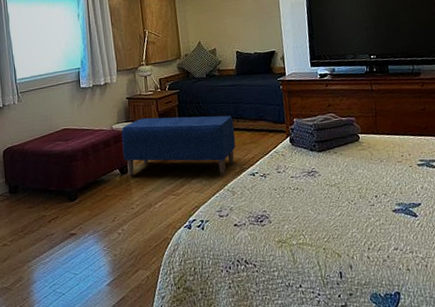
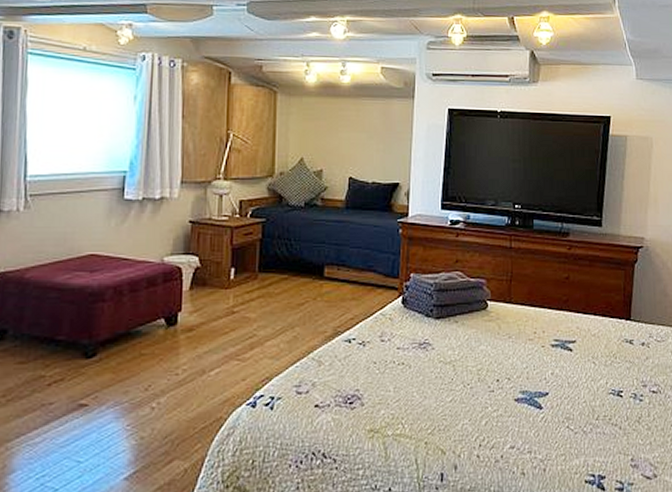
bench: present [121,115,236,176] -> none [173,251,333,340]

